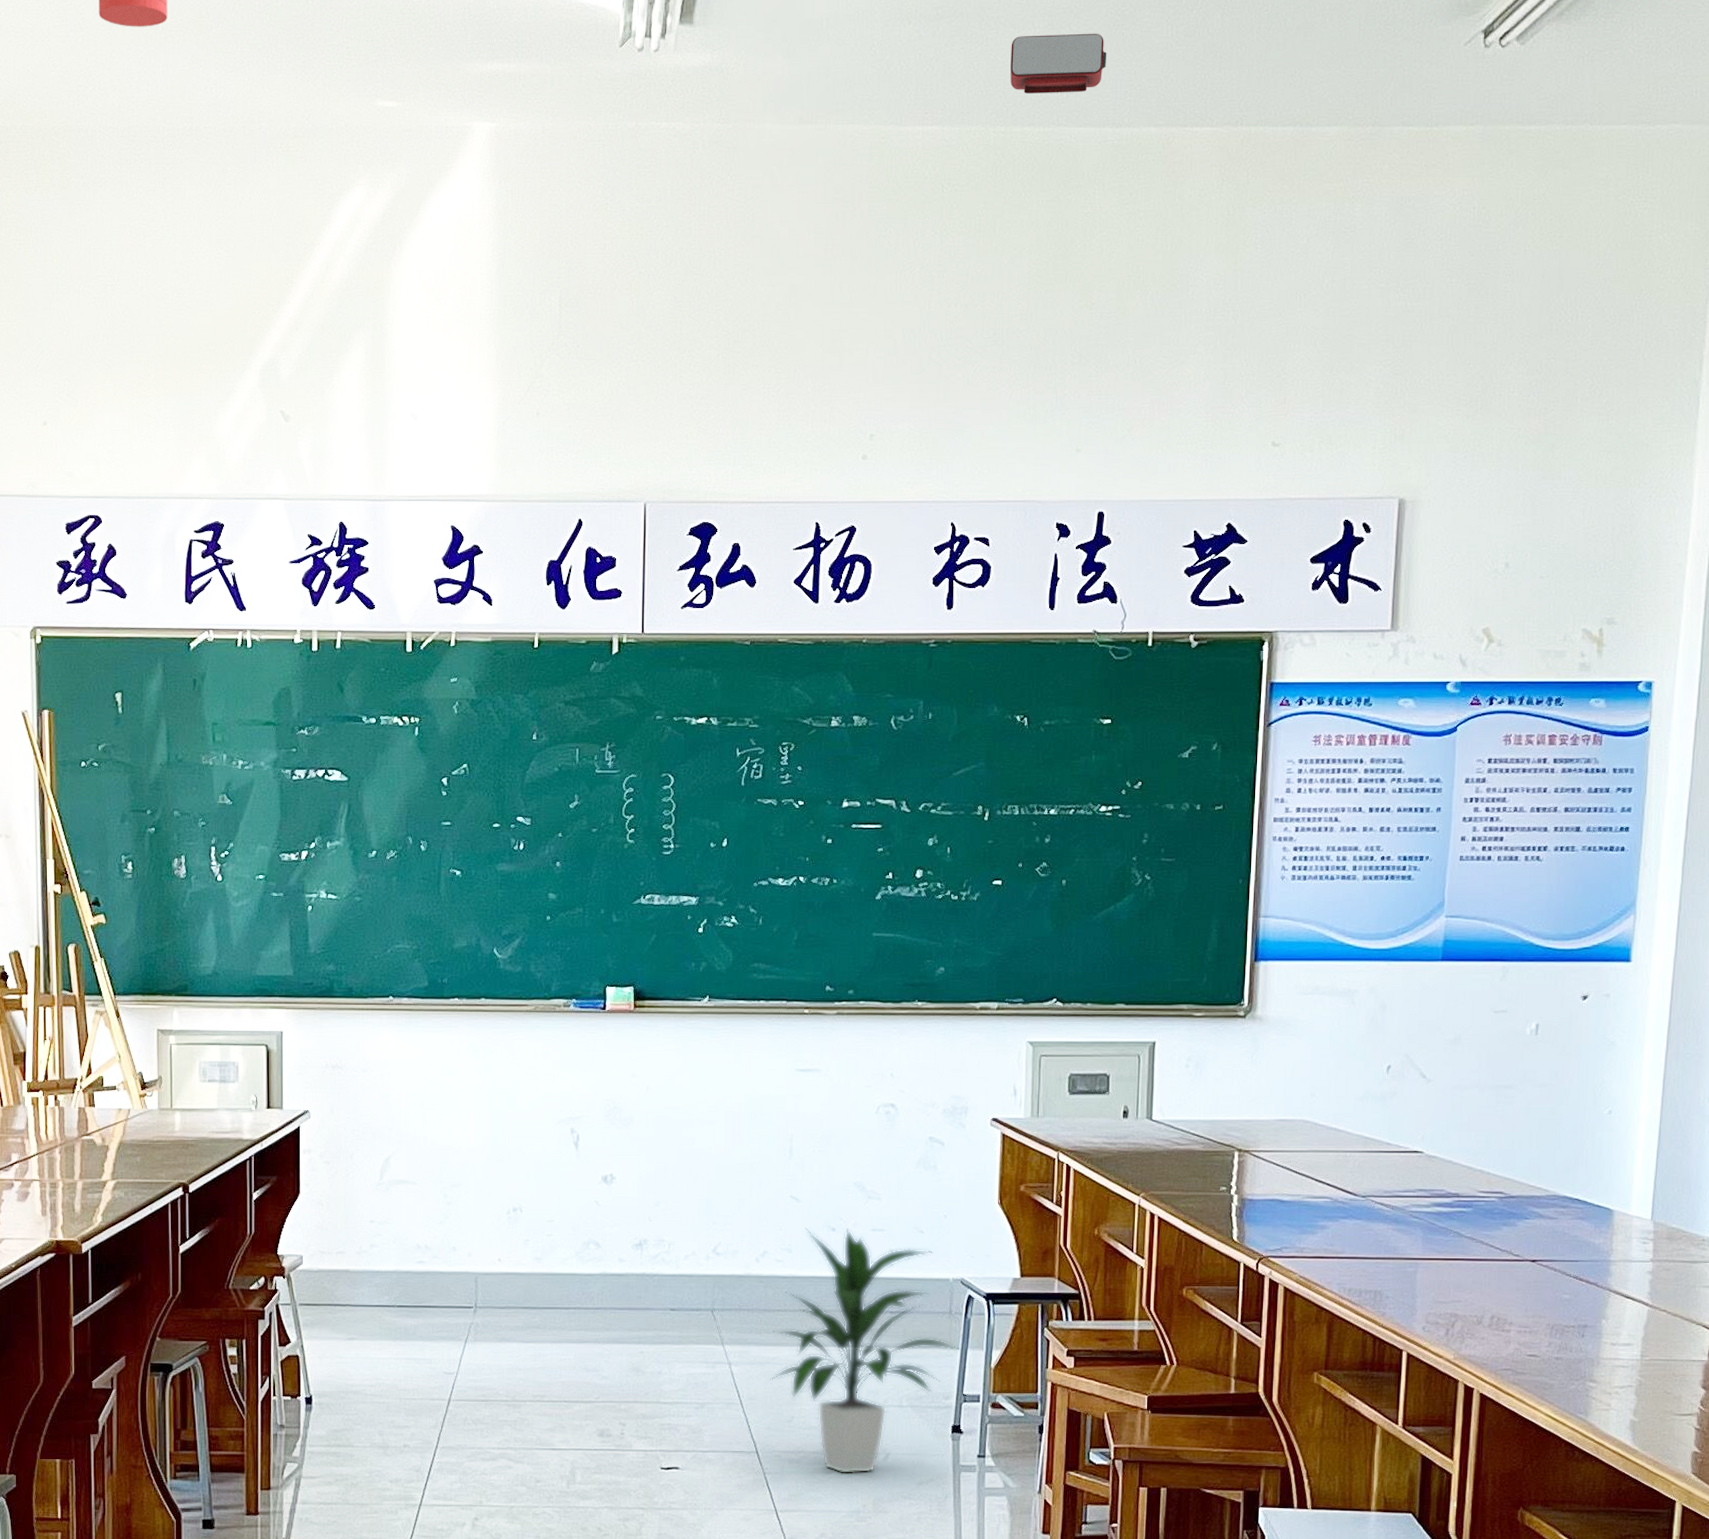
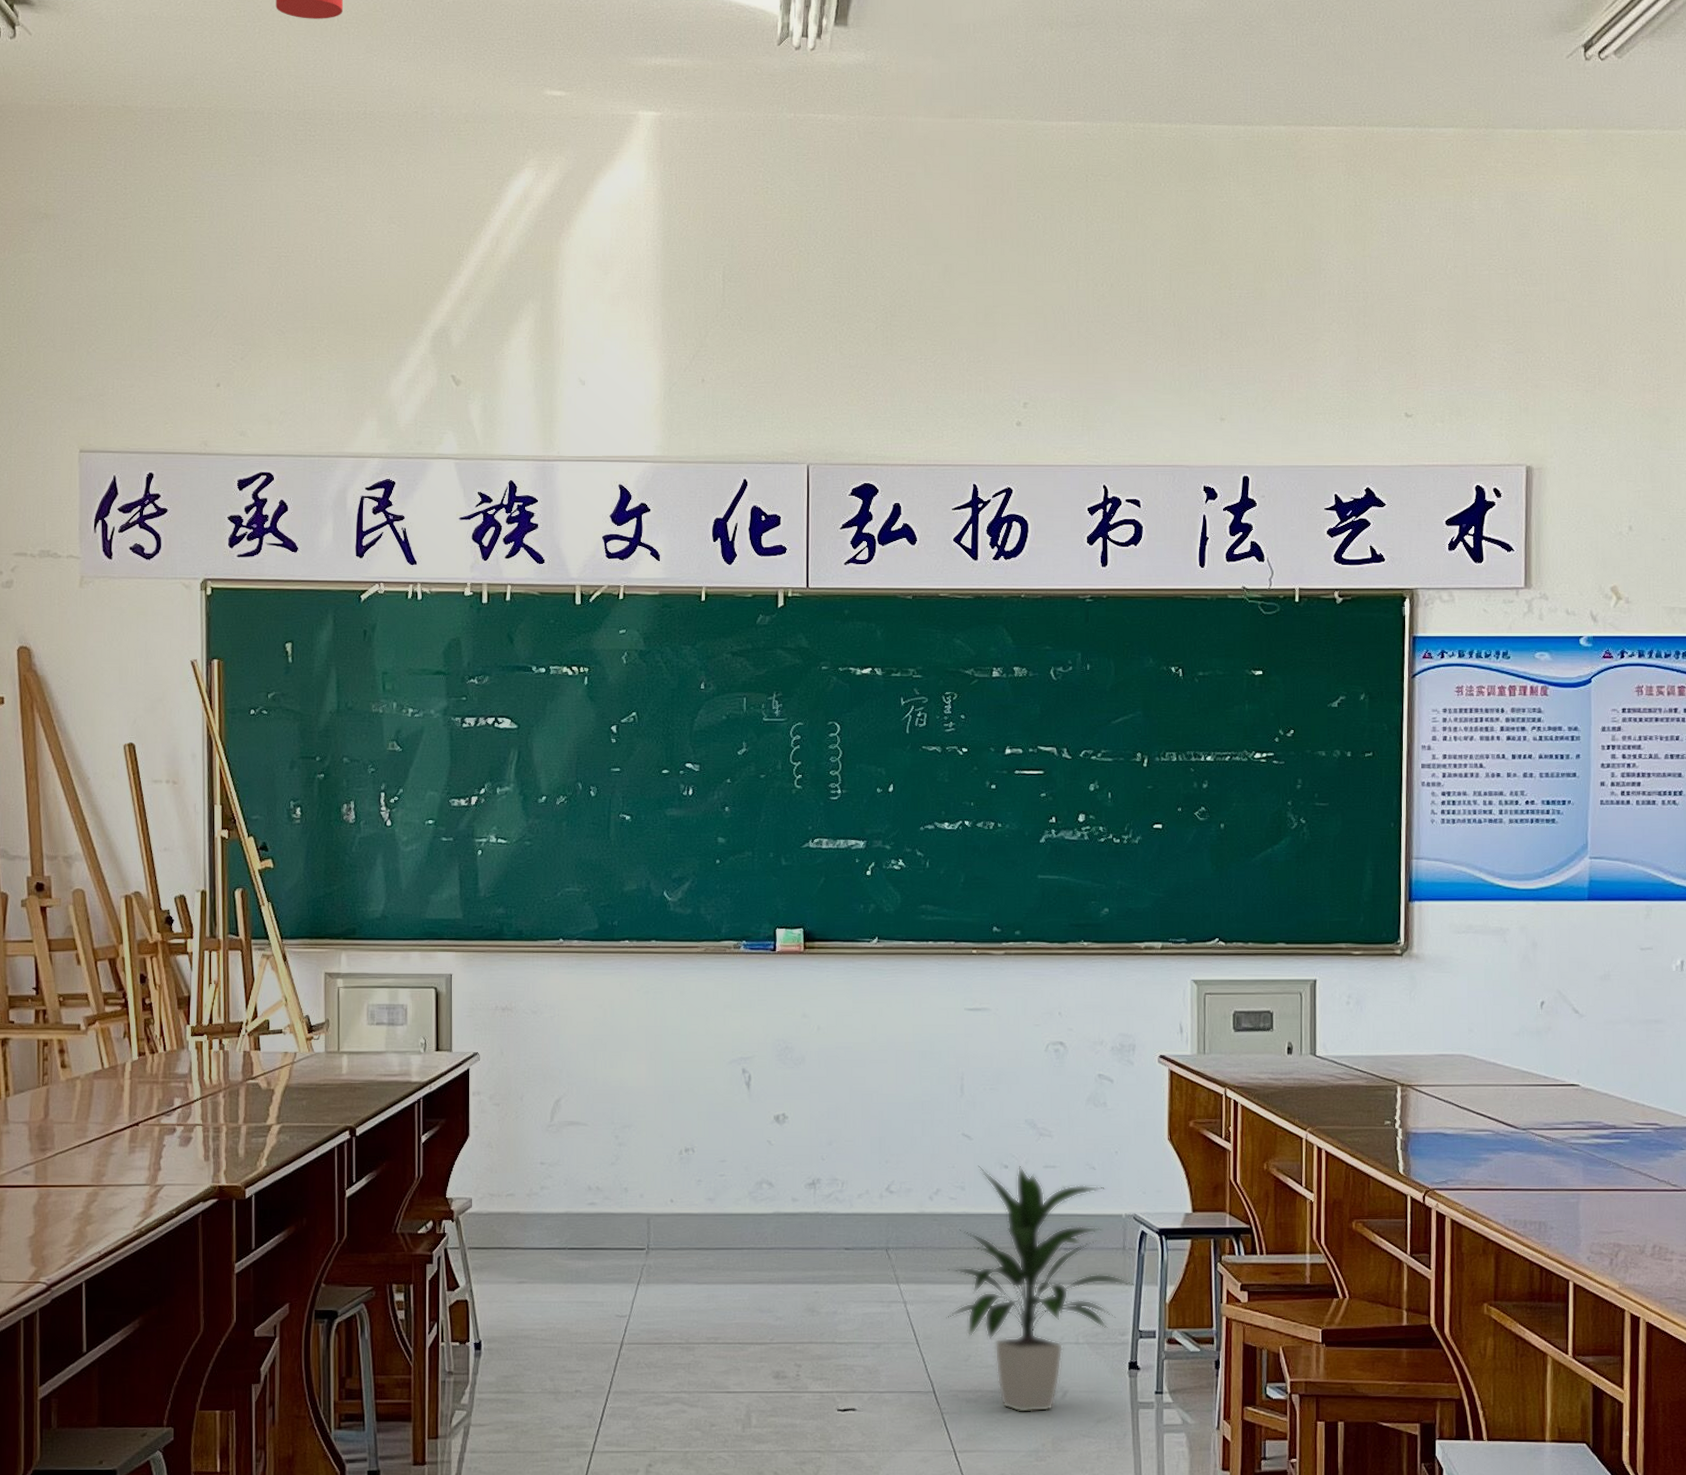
projector: present [1010,33,1107,94] -> none [1147,41,1237,94]

